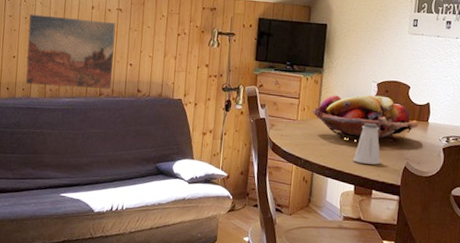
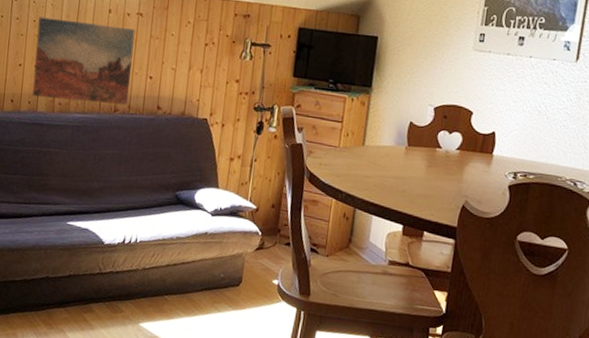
fruit basket: present [312,95,419,143] -> none [356,119,481,177]
saltshaker: present [354,123,381,165] -> none [403,153,435,202]

